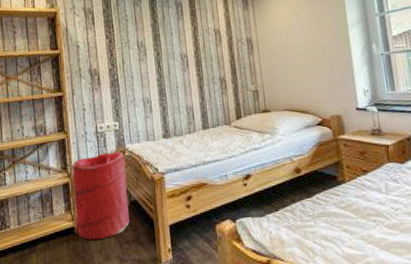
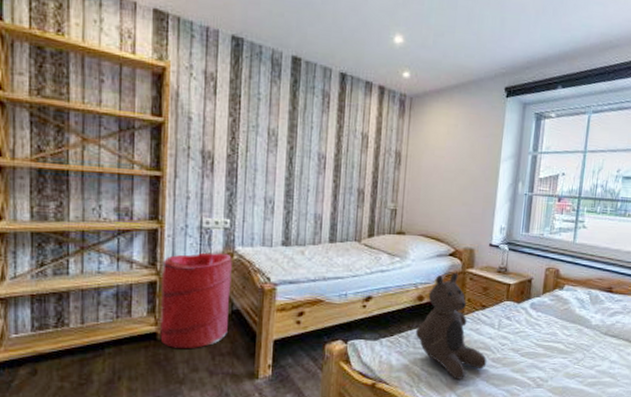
teddy bear: none [300,140,383,251] -> present [416,272,487,379]

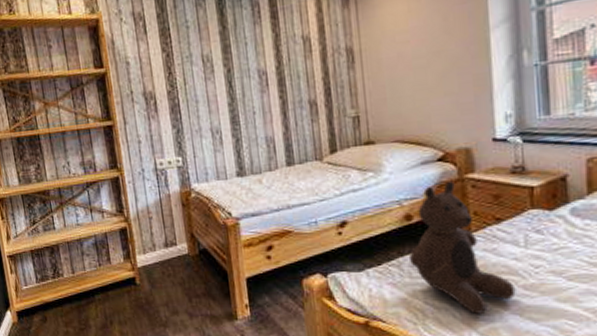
laundry hamper: present [160,252,232,349] -> none [128,192,199,293]

